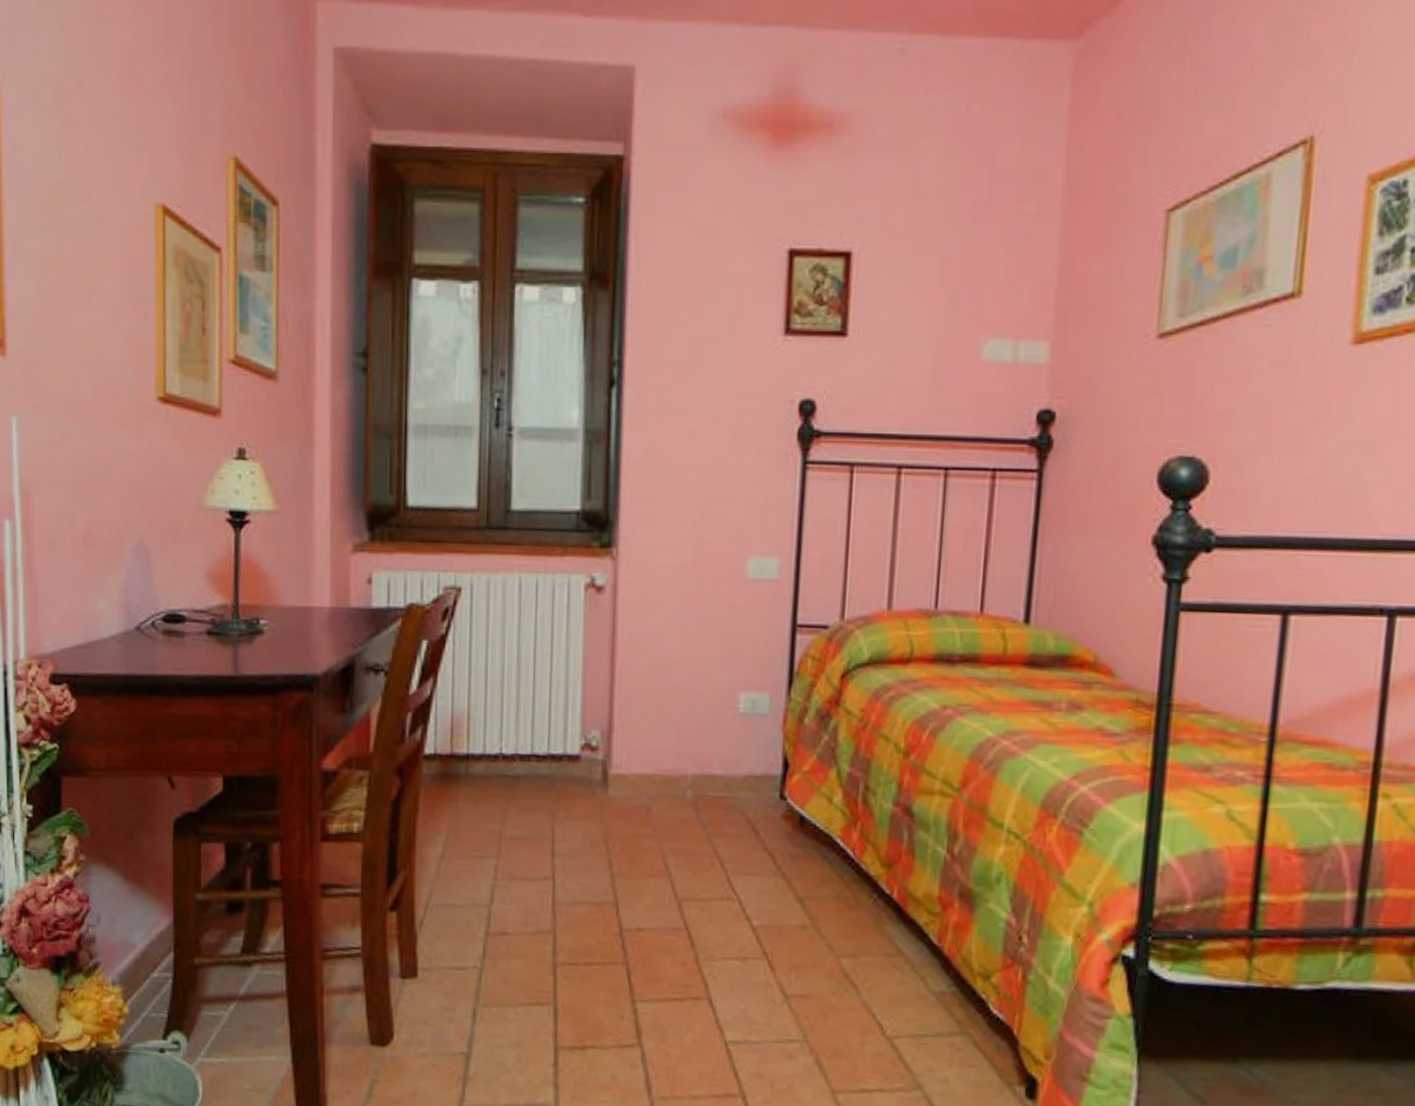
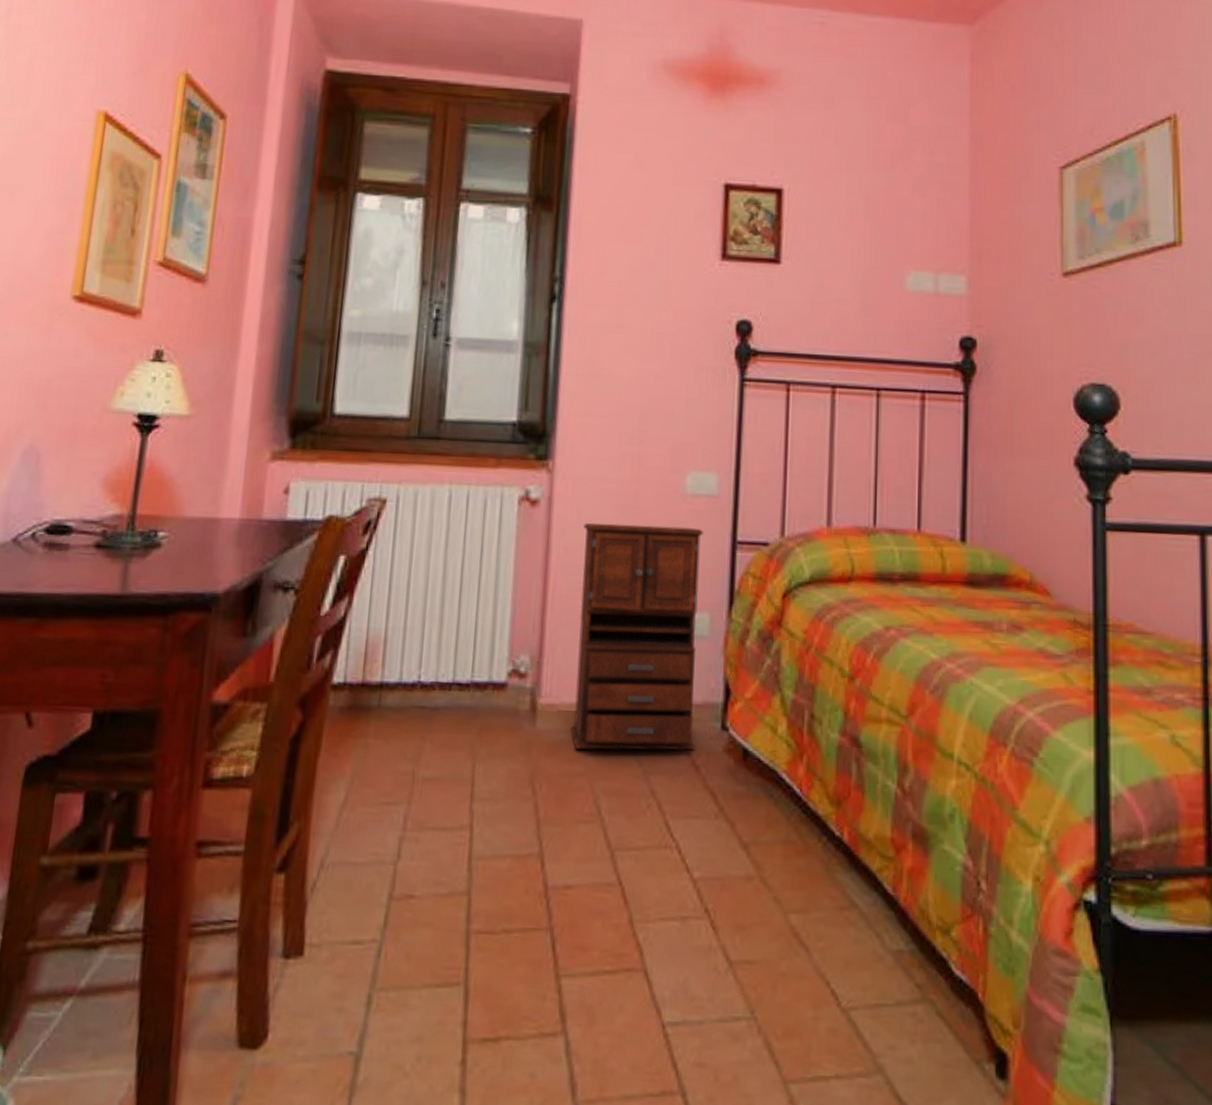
chest of drawers: none [639,607,764,817] -> present [569,522,704,751]

